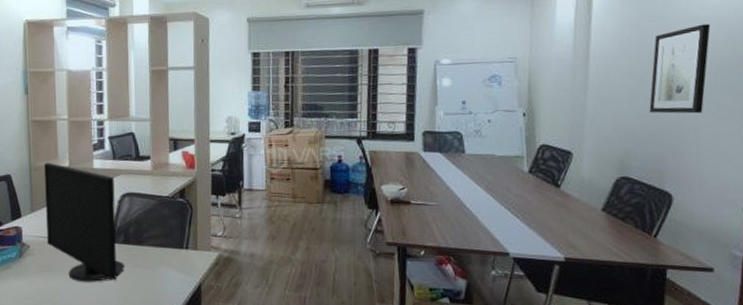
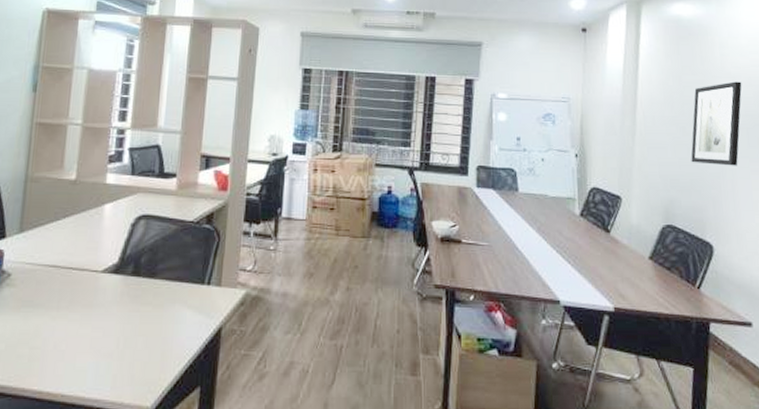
computer monitor: present [43,162,125,282] -> none [34,173,130,322]

